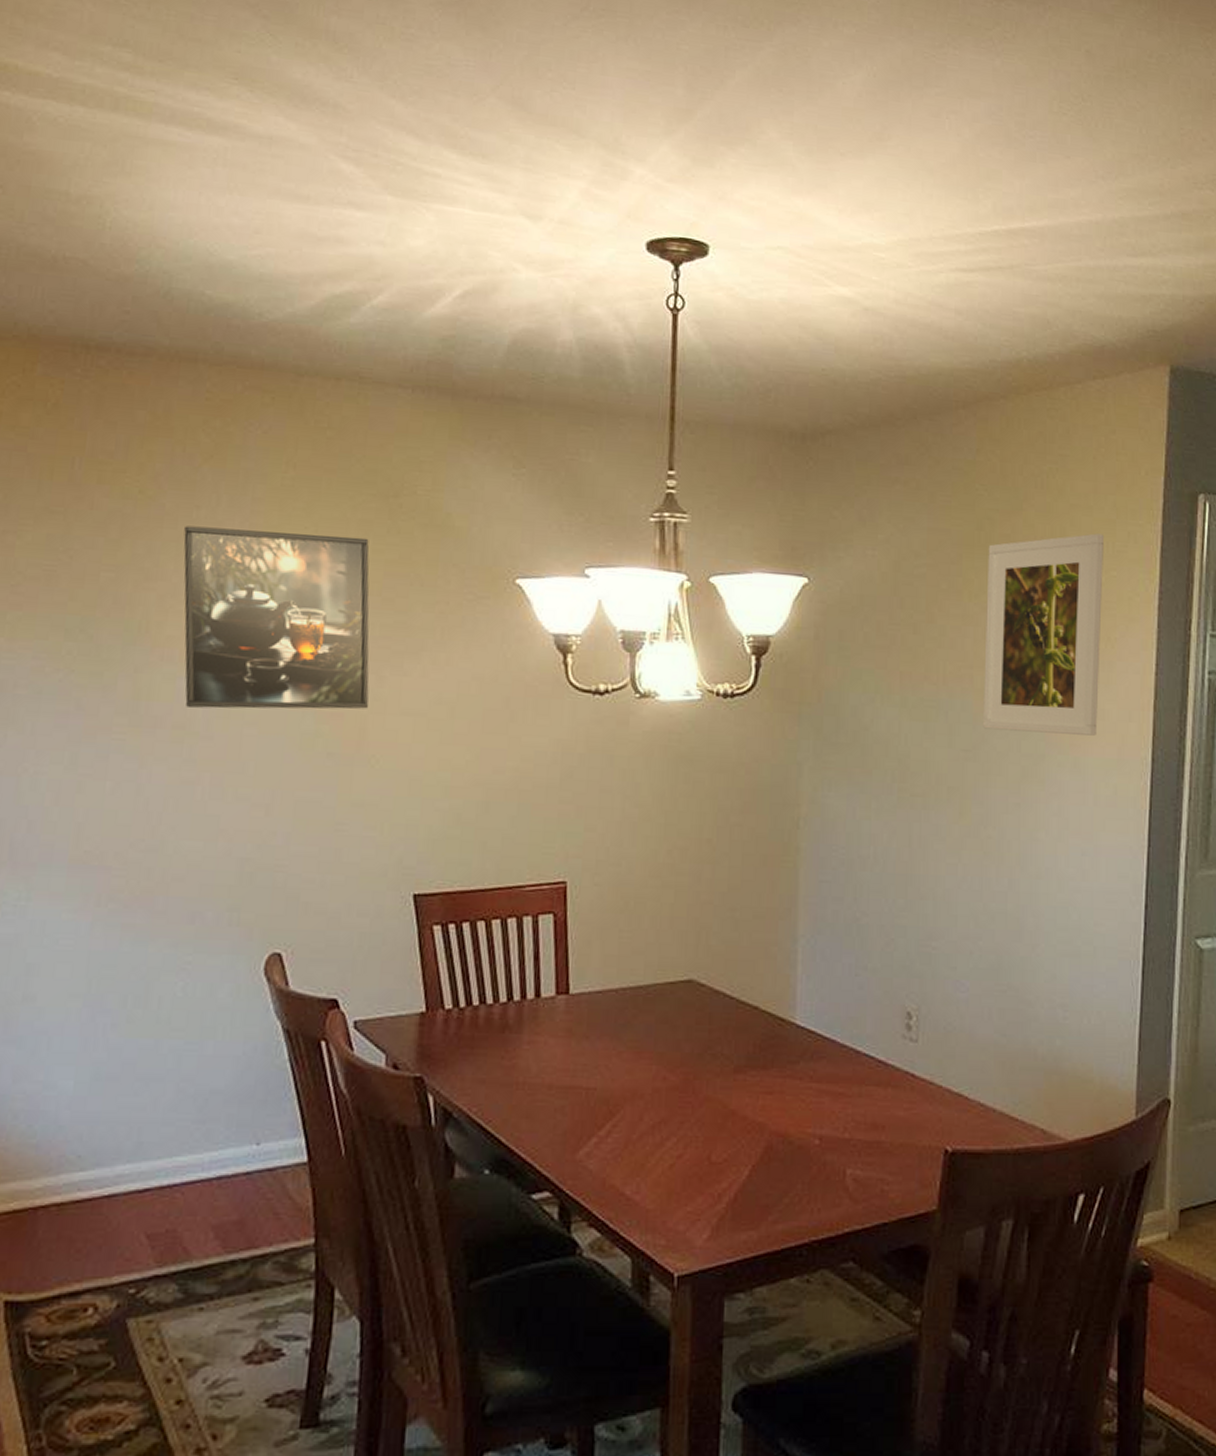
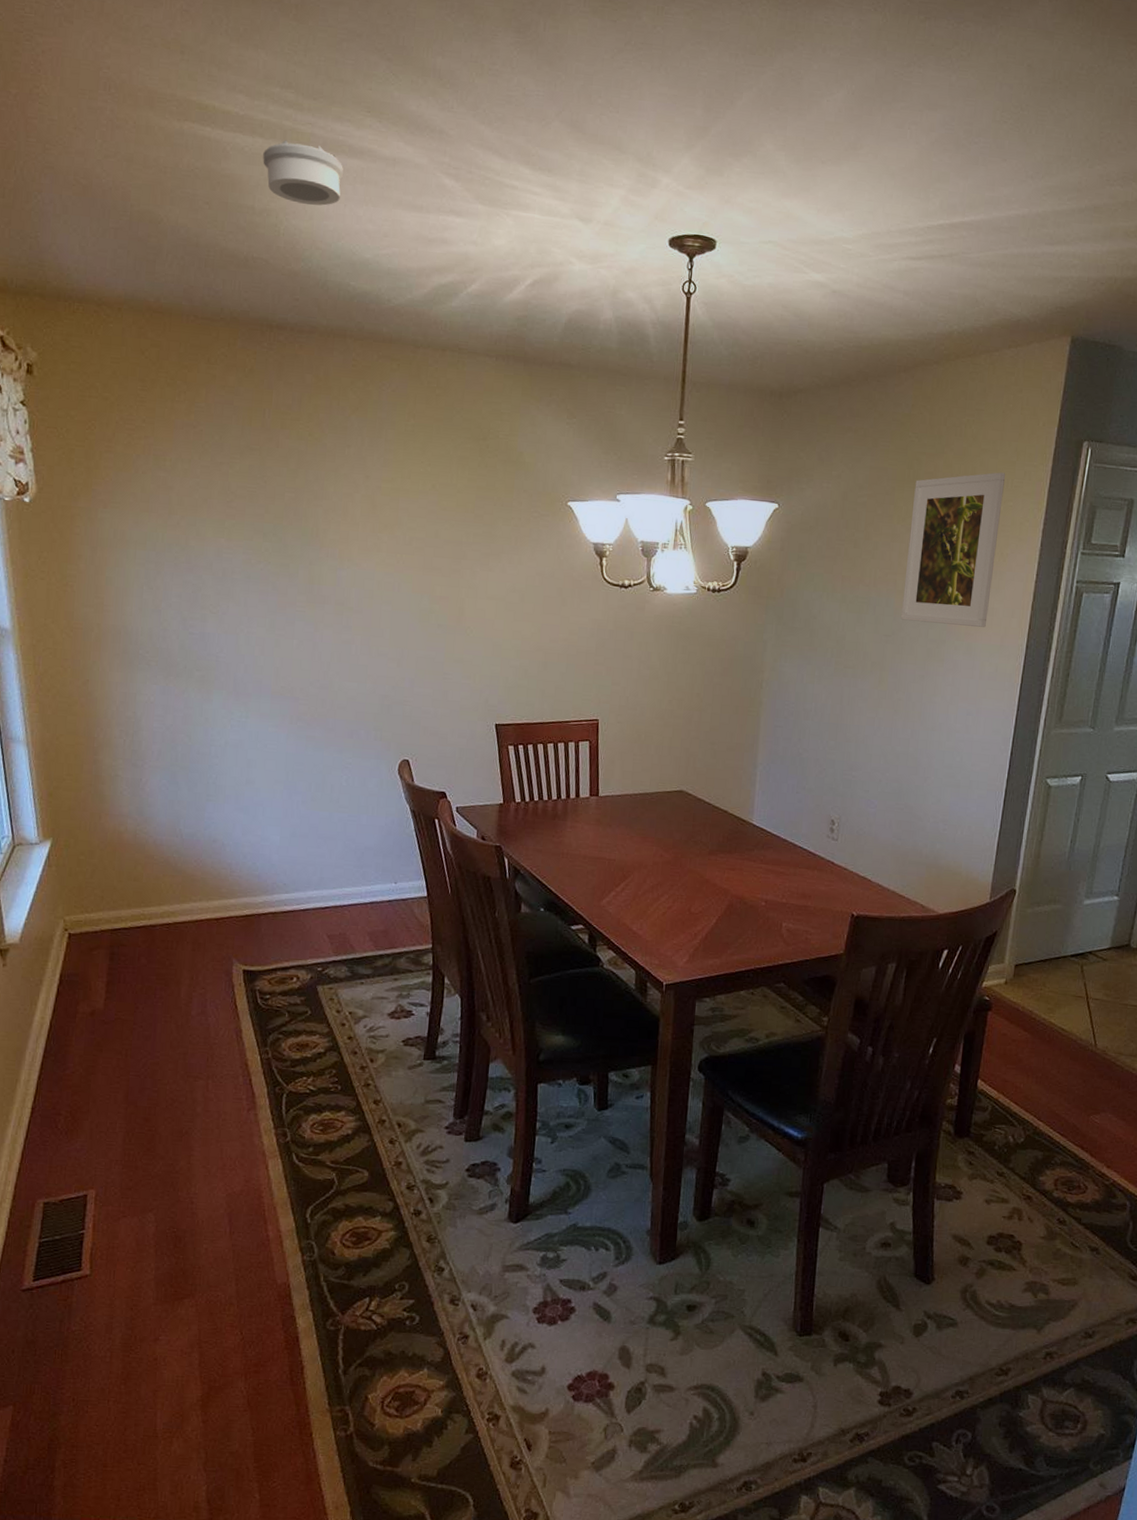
smoke detector: none [84,110,199,193] -> present [263,140,343,206]
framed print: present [183,526,370,709] -> none [339,460,466,594]

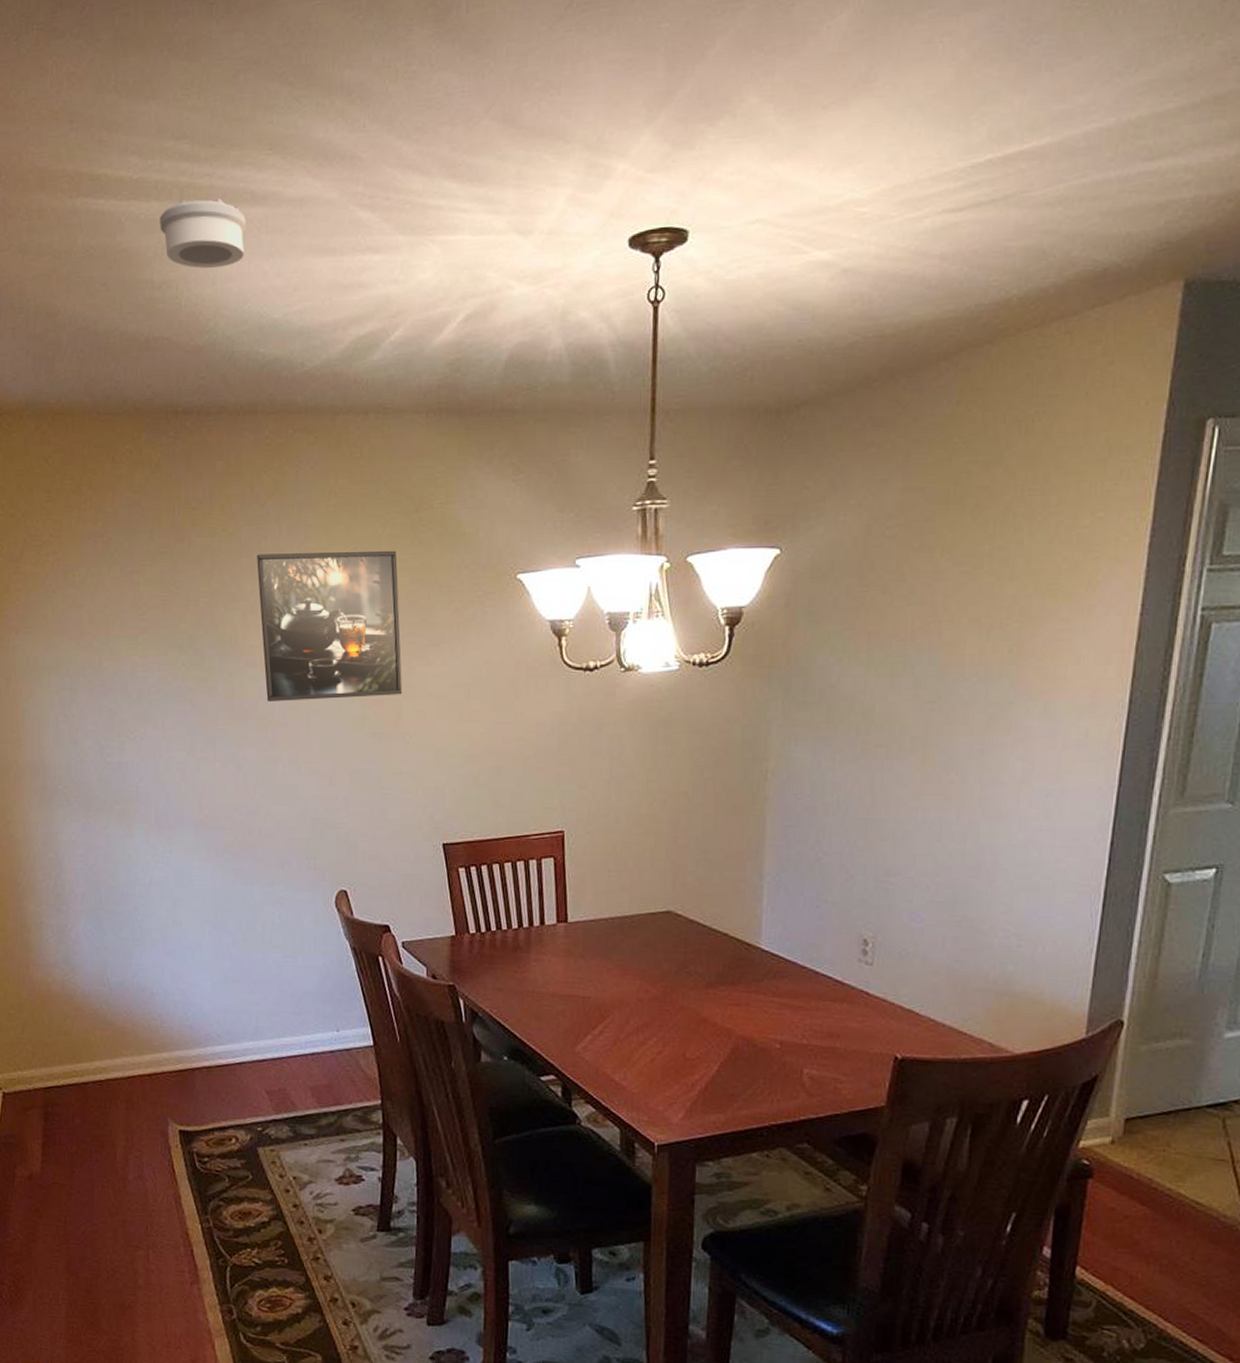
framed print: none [339,460,466,594] -> present [257,550,403,701]
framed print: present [901,472,1006,627] -> none [950,474,1093,681]

